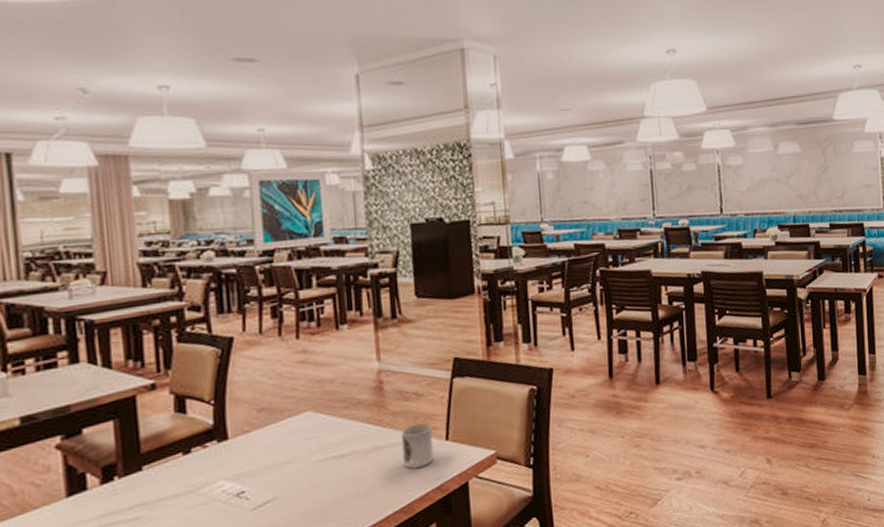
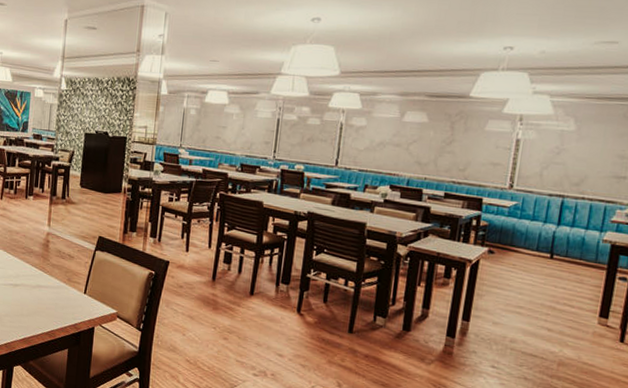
cup: present [400,423,434,469] -> none [53,276,76,308]

